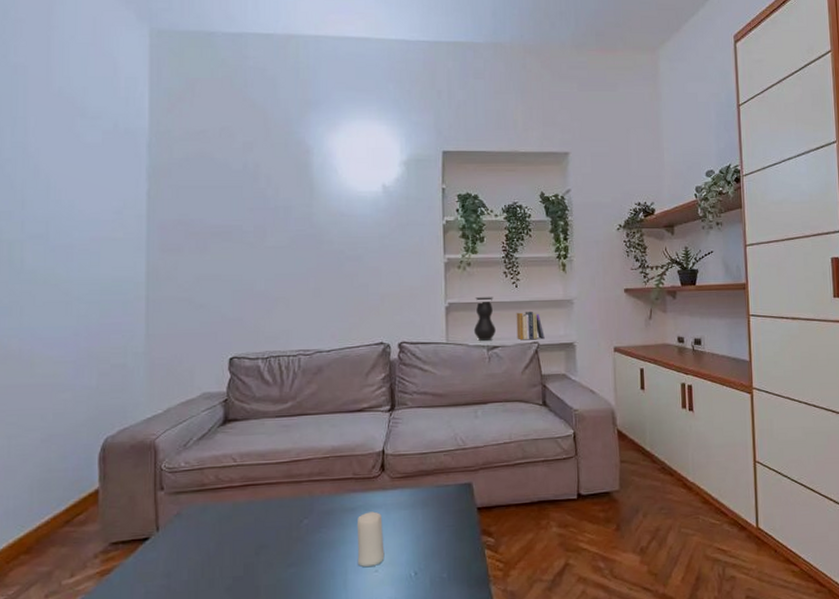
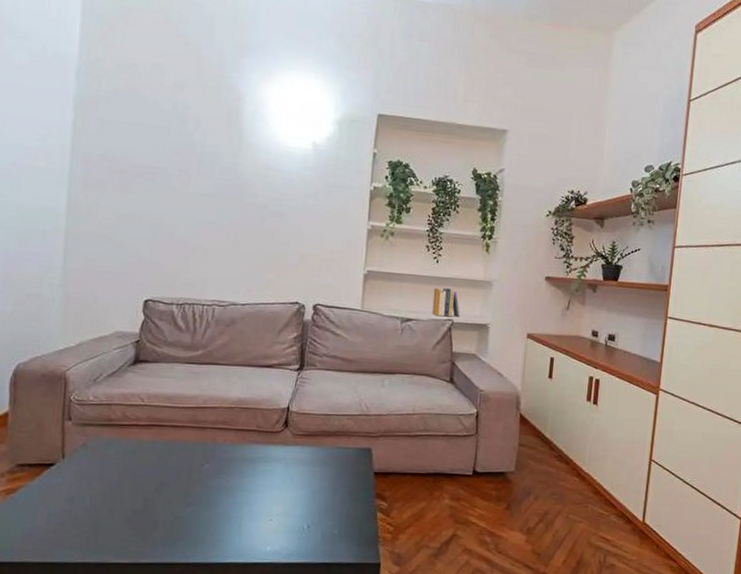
candle: present [356,511,385,567] -> none [253,464,282,515]
vase: present [473,297,497,341] -> none [389,268,413,313]

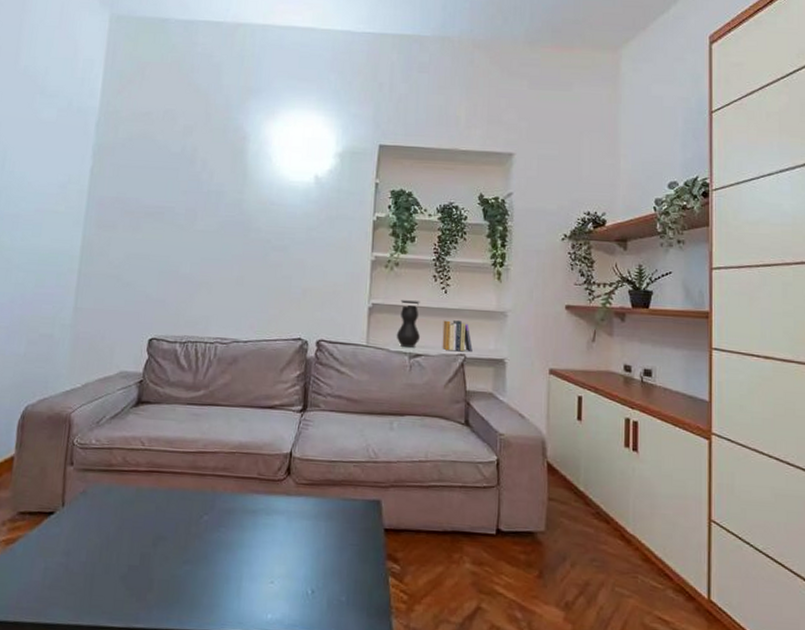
vase: none [389,268,413,313] -> present [396,300,421,348]

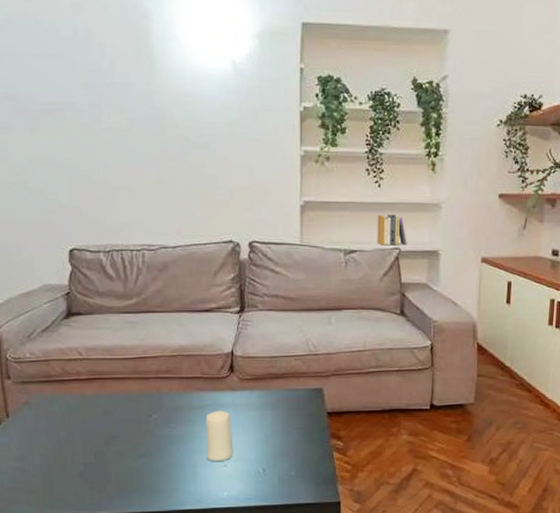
candle: none [253,516,284,576] -> present [205,410,233,461]
vase: present [396,300,421,348] -> none [330,196,355,244]

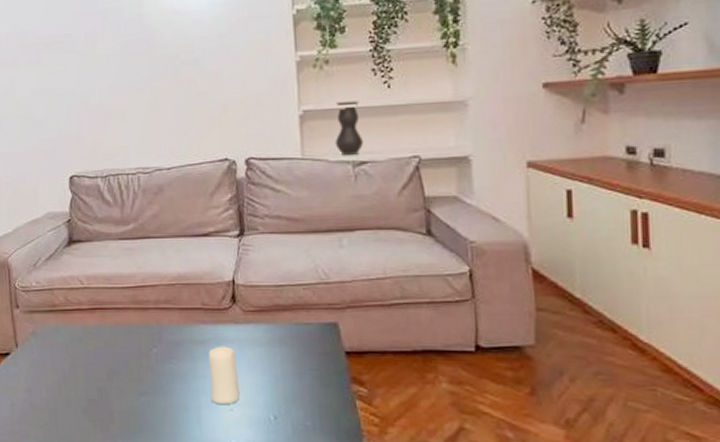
vase: none [330,196,355,244] -> present [334,101,364,155]
books: present [377,213,407,246] -> none [389,116,428,154]

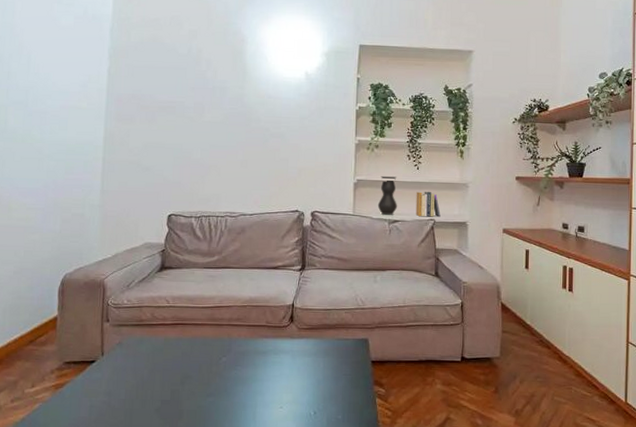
candle: present [208,346,240,404] -> none [265,356,289,403]
books: none [389,116,428,154] -> present [415,191,441,218]

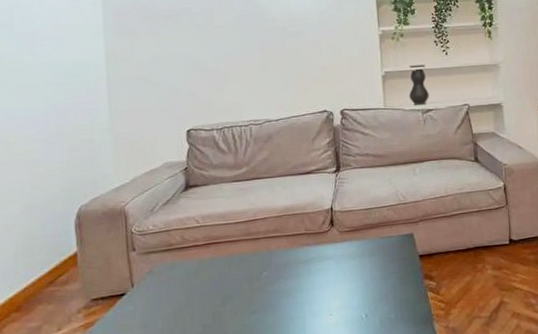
books: present [415,191,441,218] -> none [447,76,474,103]

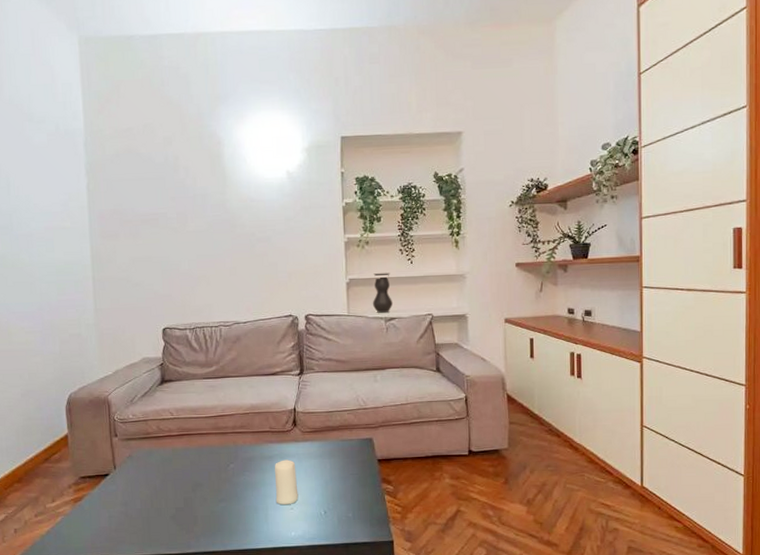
candle: none [311,262,338,311] -> present [274,460,299,505]

